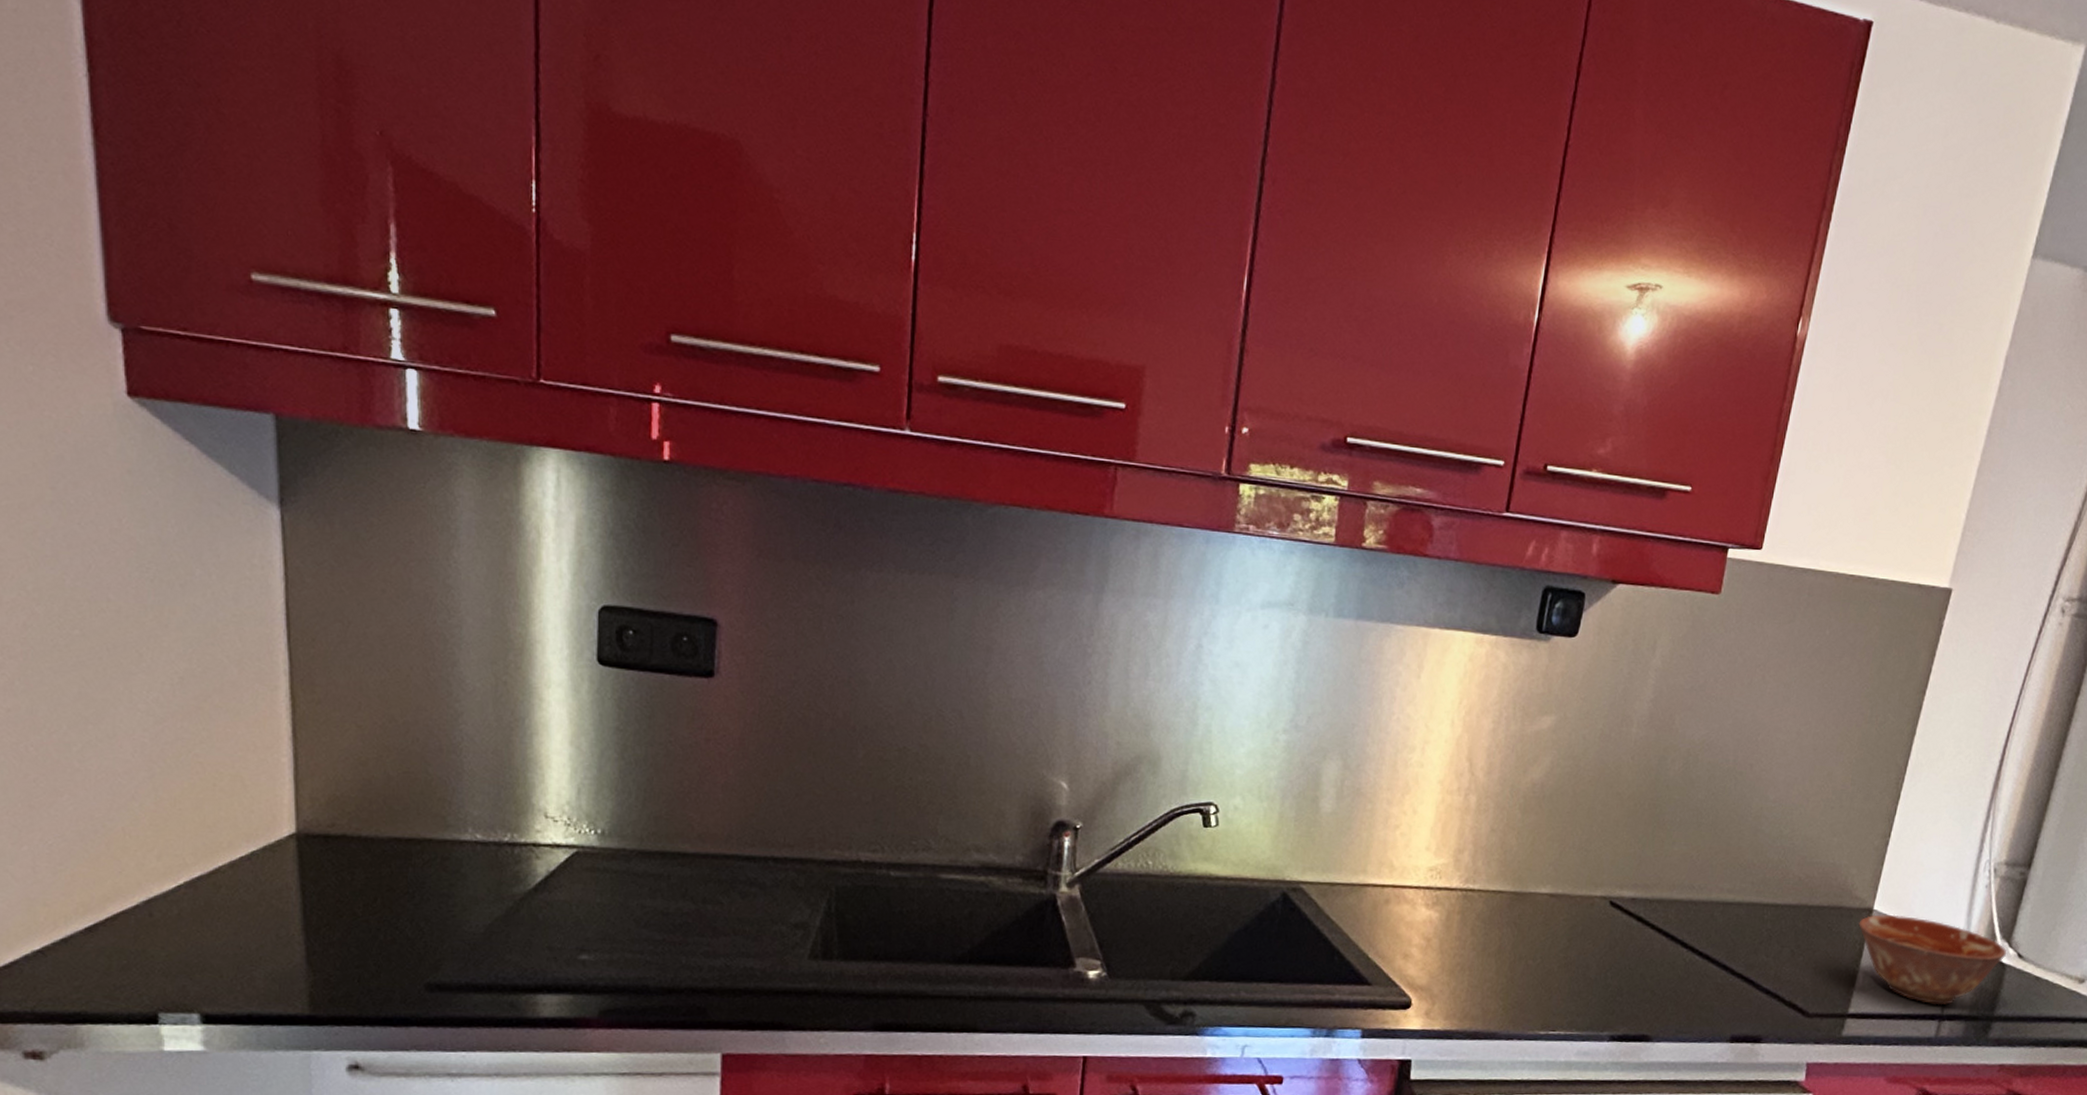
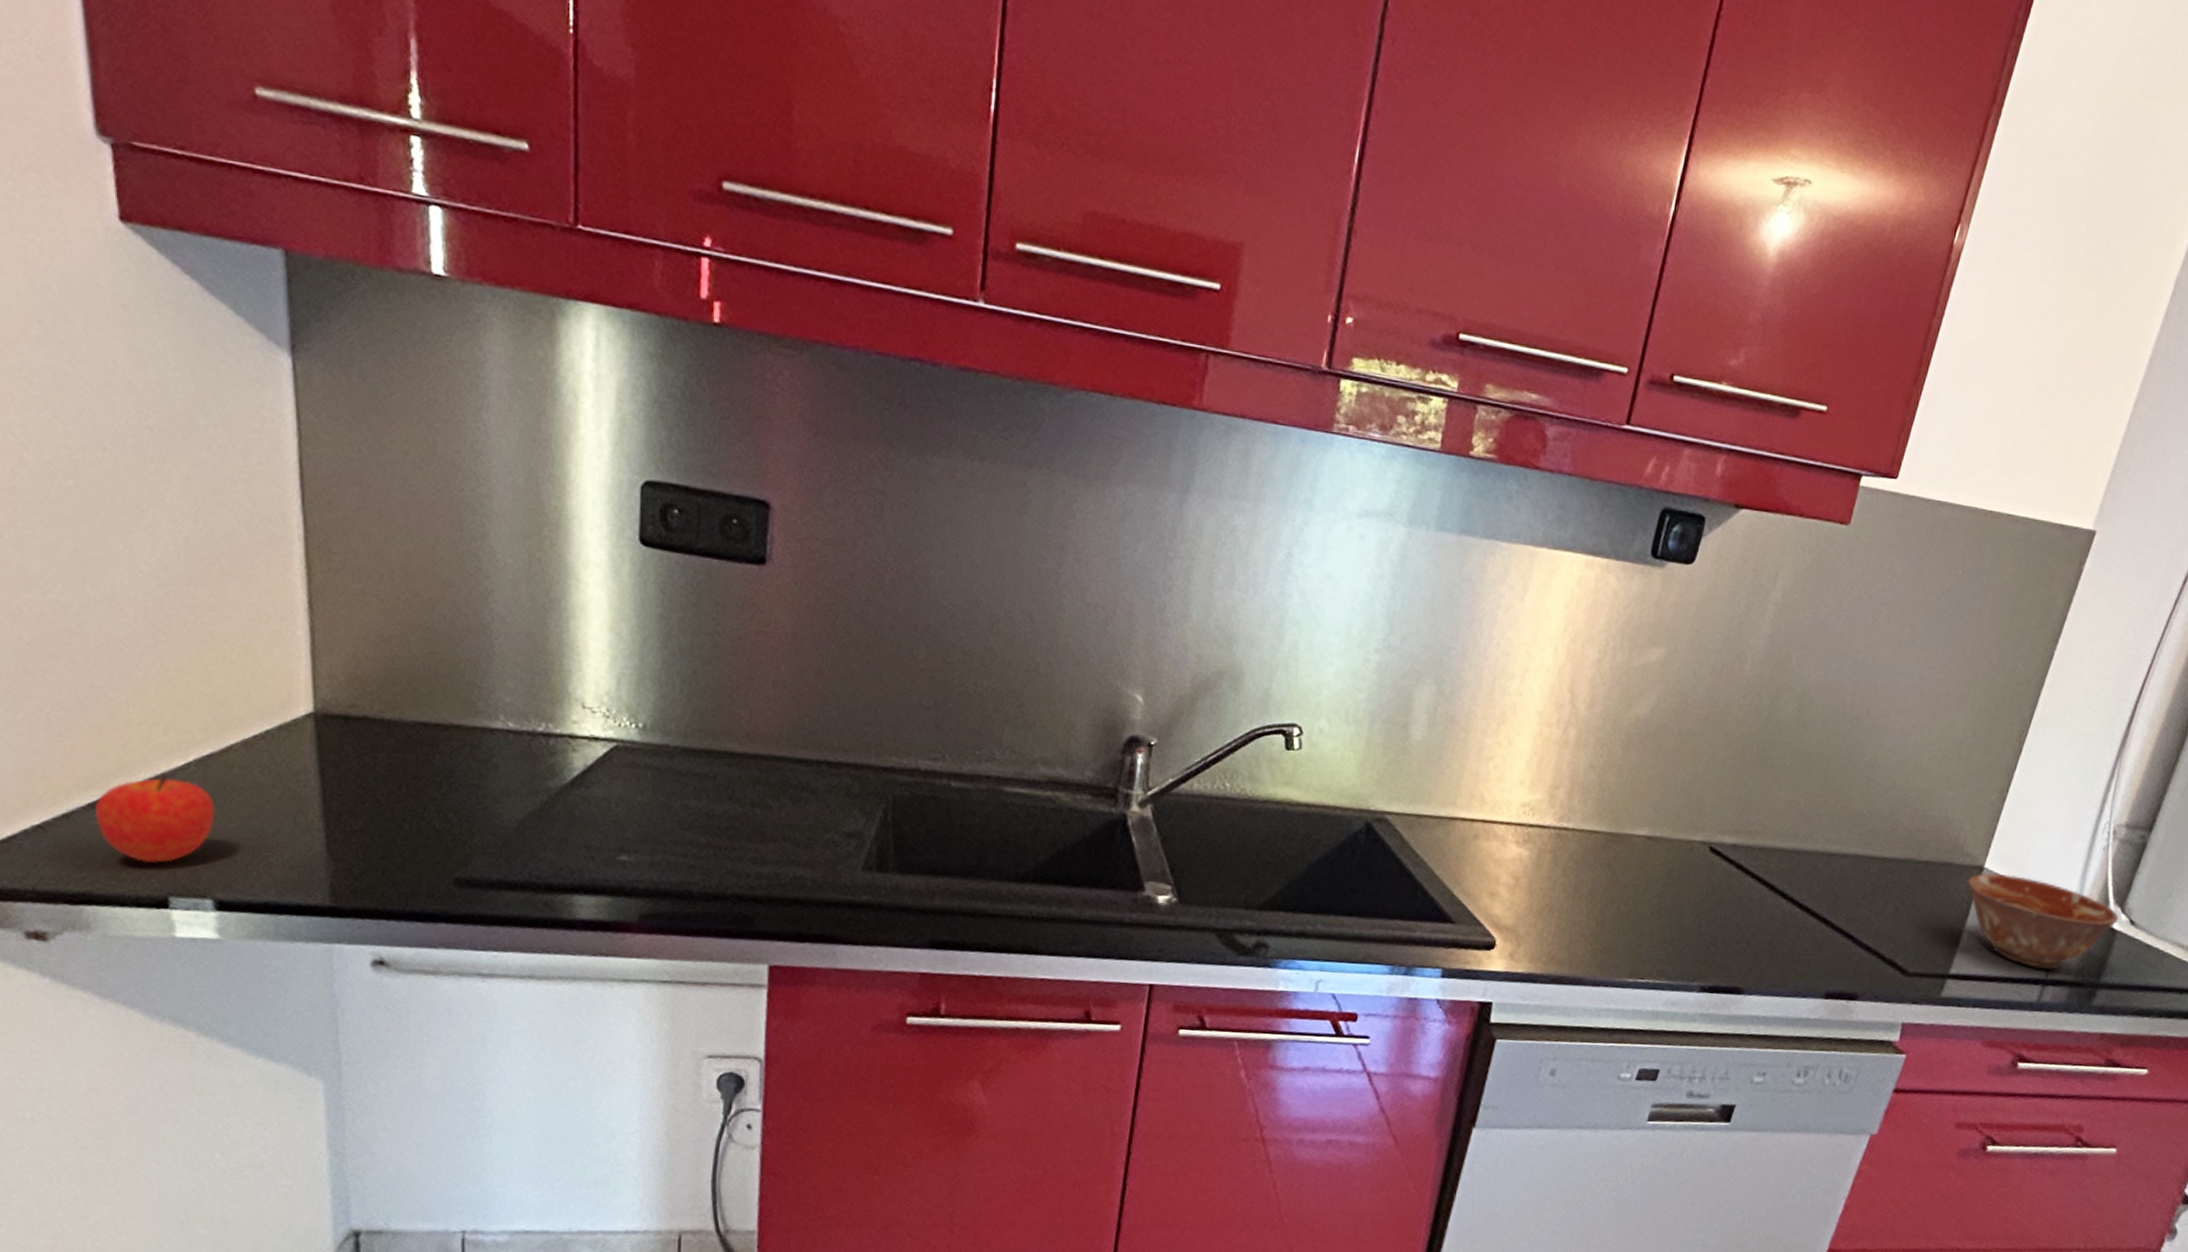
fruit: none [92,897,203,982] -> present [95,774,215,864]

